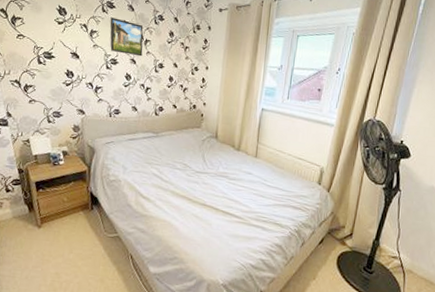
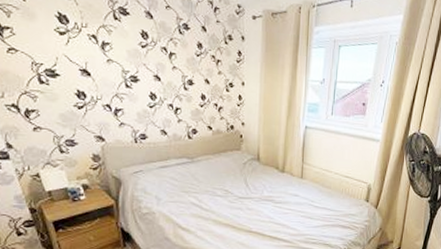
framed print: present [109,17,144,57] -> none [124,26,168,73]

